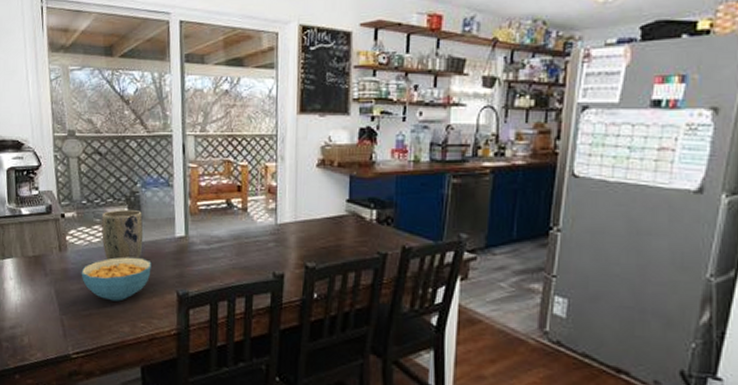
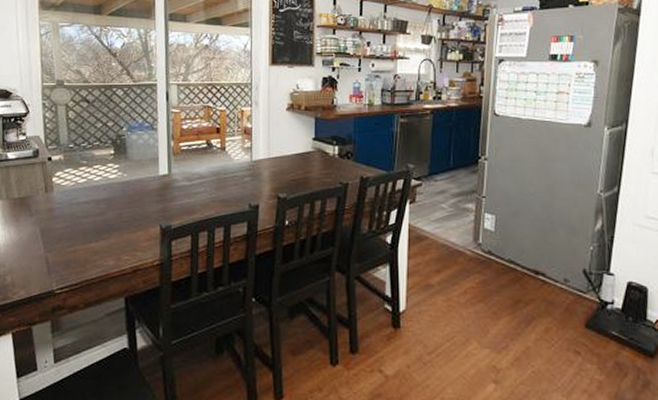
cereal bowl: present [81,257,152,301] -> none [66,195,136,237]
plant pot: present [101,210,144,260] -> none [87,152,129,199]

